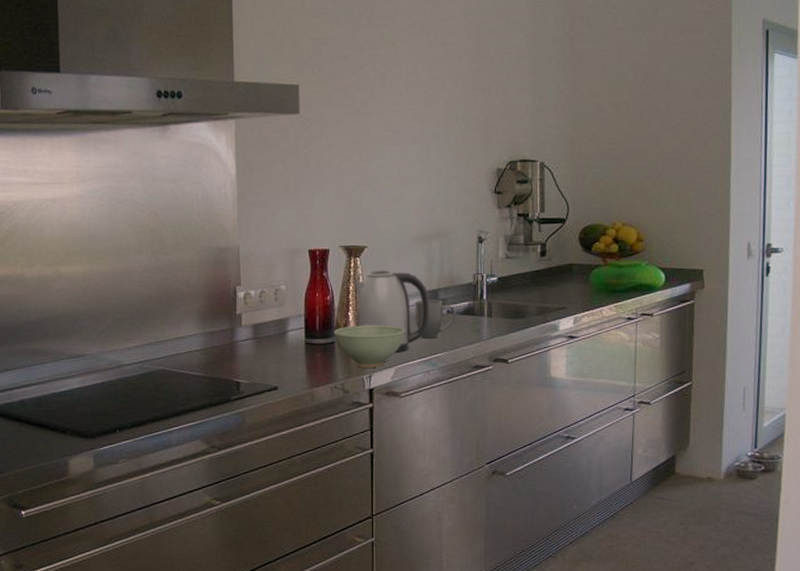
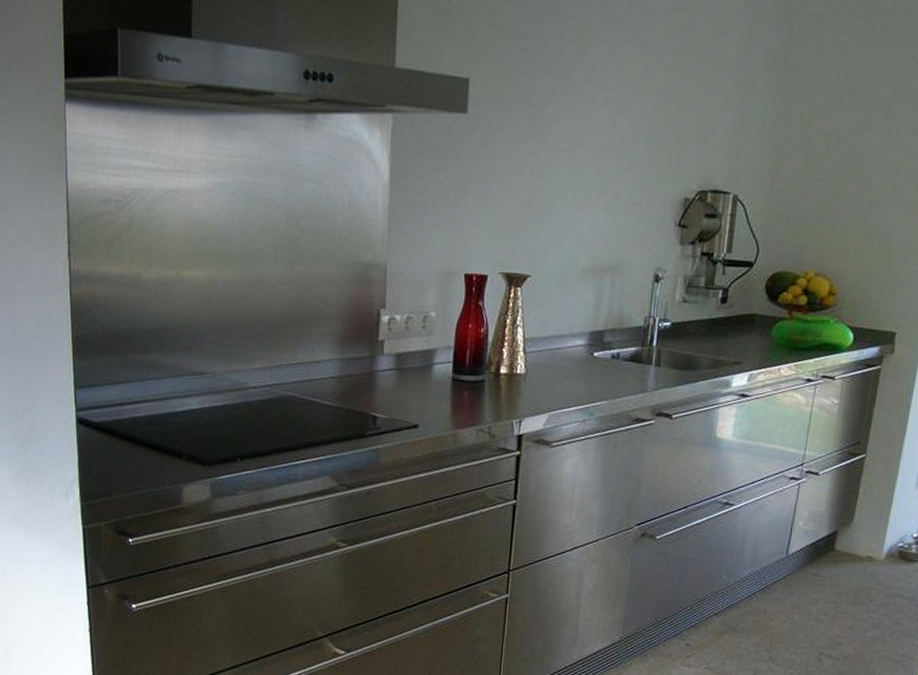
bowl: present [333,325,406,368] -> none [484,363,565,412]
kettle: present [354,269,429,353] -> none [511,303,594,398]
mug: present [414,300,457,339] -> none [575,341,622,385]

